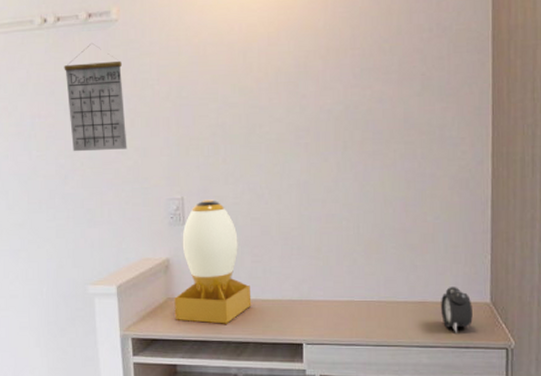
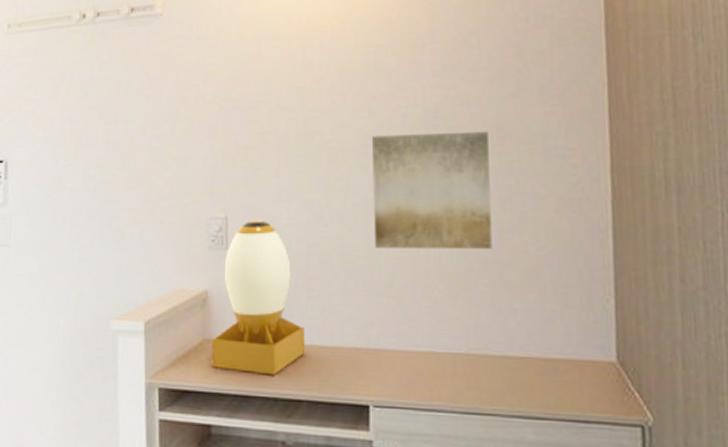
calendar: present [64,43,127,152] -> none [100,40,166,162]
wall art: none [303,124,399,221] -> present [372,131,492,250]
alarm clock: present [441,287,473,333] -> none [549,339,594,402]

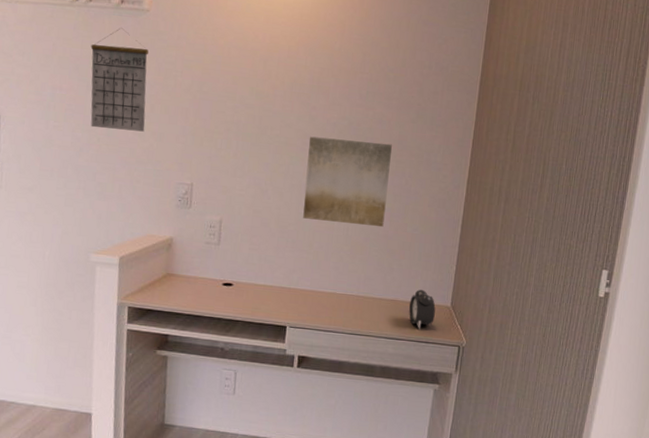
calendar: none [100,40,166,162] -> present [90,28,149,132]
desk lamp: present [211,220,306,376] -> none [172,188,246,303]
alarm clock: none [549,339,594,402] -> present [409,290,436,330]

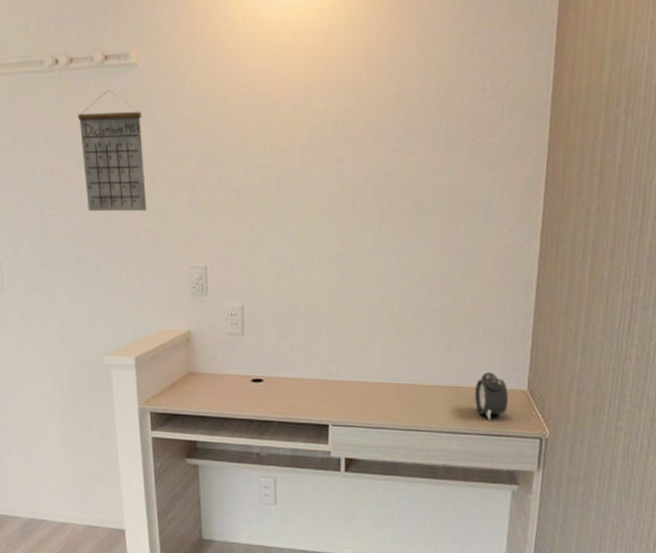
wall art: present [303,136,392,228] -> none [337,194,441,300]

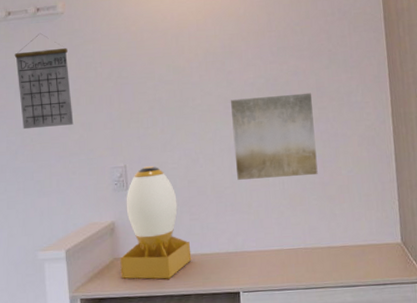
desk lamp: none [195,269,277,402] -> present [120,166,192,279]
wall art: none [337,194,441,300] -> present [231,92,318,180]
alarm clock: present [475,372,508,421] -> none [359,231,388,272]

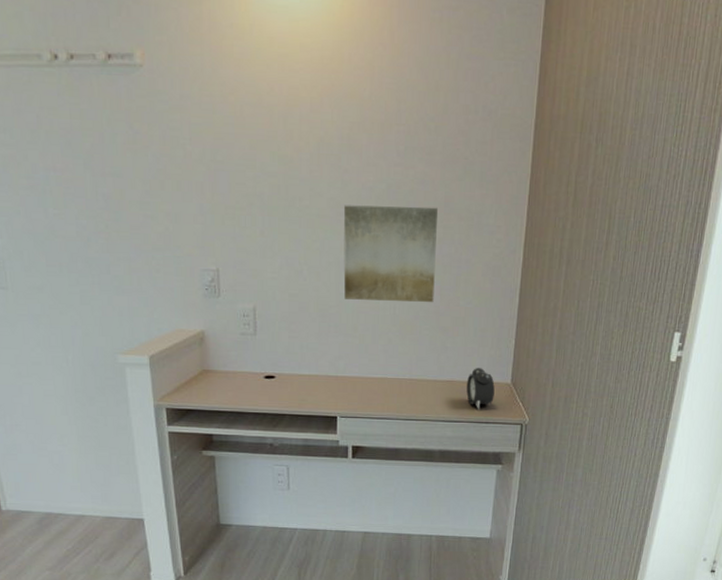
calendar: present [14,33,74,130] -> none [81,90,157,214]
desk lamp: present [120,166,192,279] -> none [210,272,288,397]
alarm clock: none [359,231,388,272] -> present [466,368,495,410]

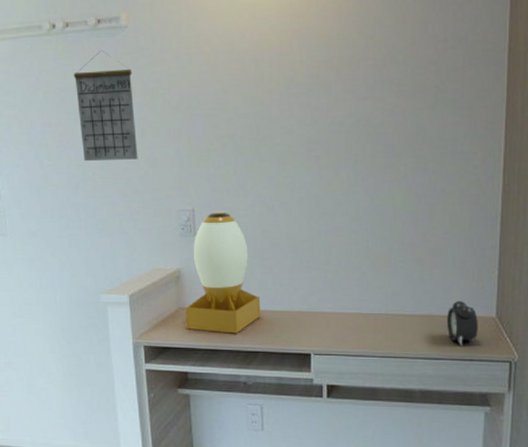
calendar: none [81,90,157,214] -> present [73,50,138,162]
desk lamp: none [210,272,288,397] -> present [185,211,261,334]
wall art: present [343,205,438,303] -> none [315,137,409,235]

